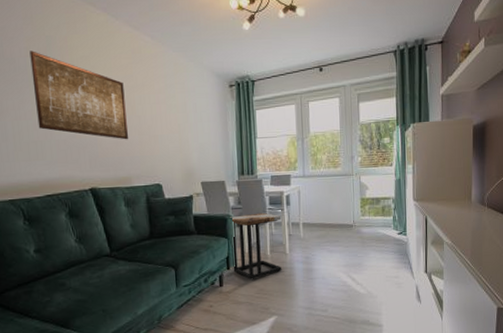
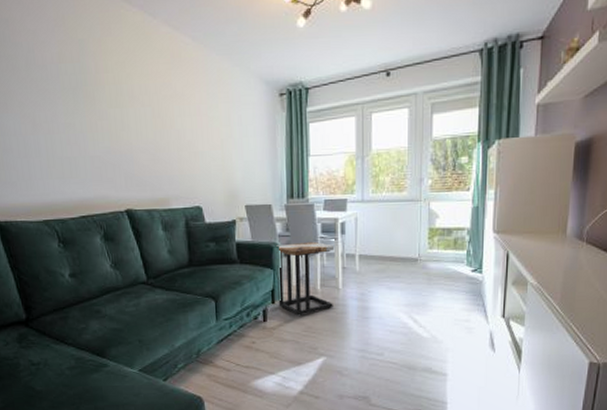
wall art: present [29,50,128,140] -> none [62,56,166,157]

